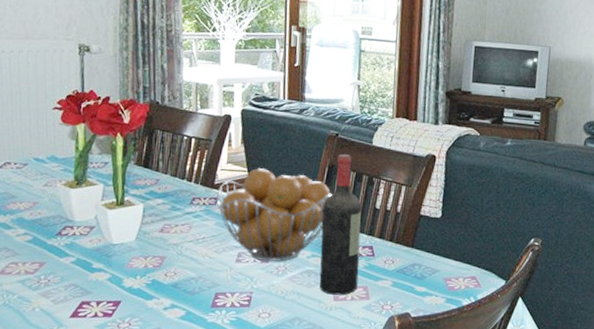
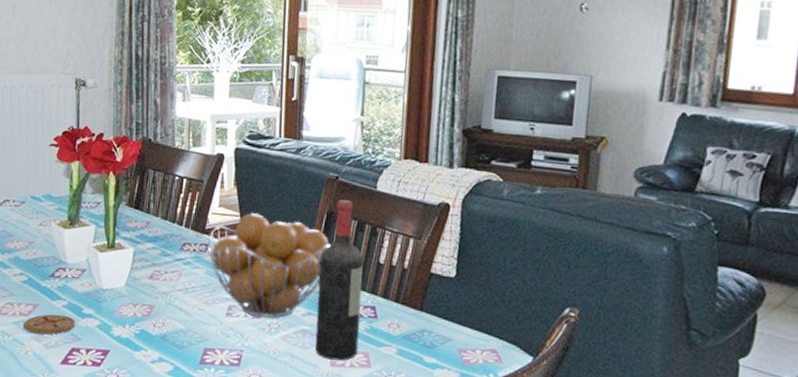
coaster: none [29,270,85,291] -> present [23,314,76,335]

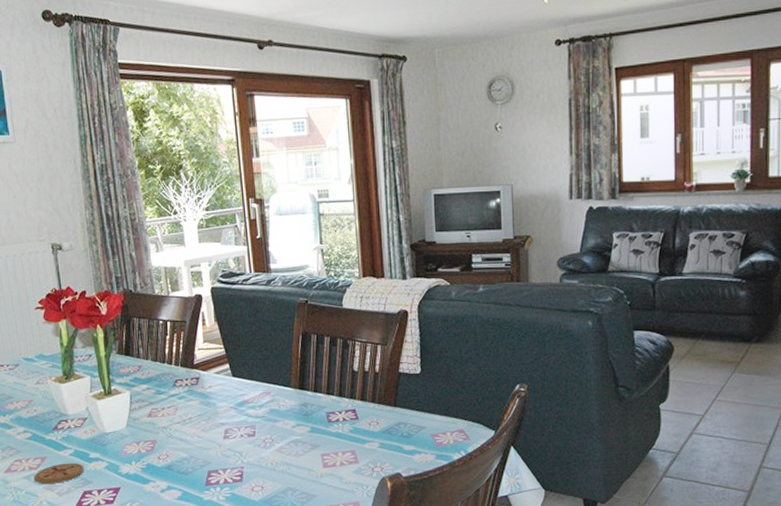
fruit basket: present [207,212,331,318] -> none [197,343,309,436]
wine bottle: present [315,199,364,361] -> none [301,320,345,462]

